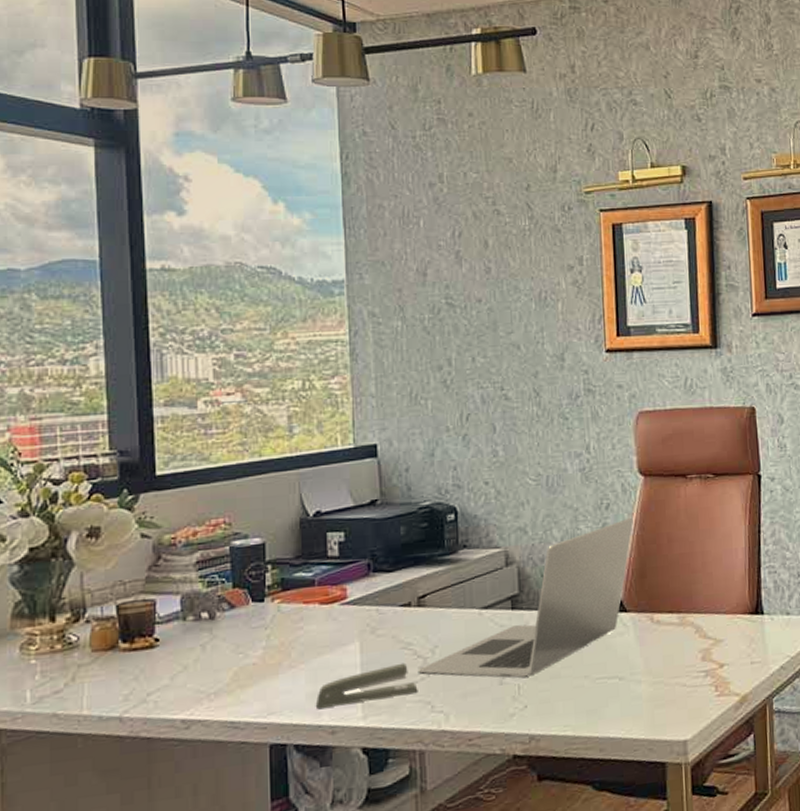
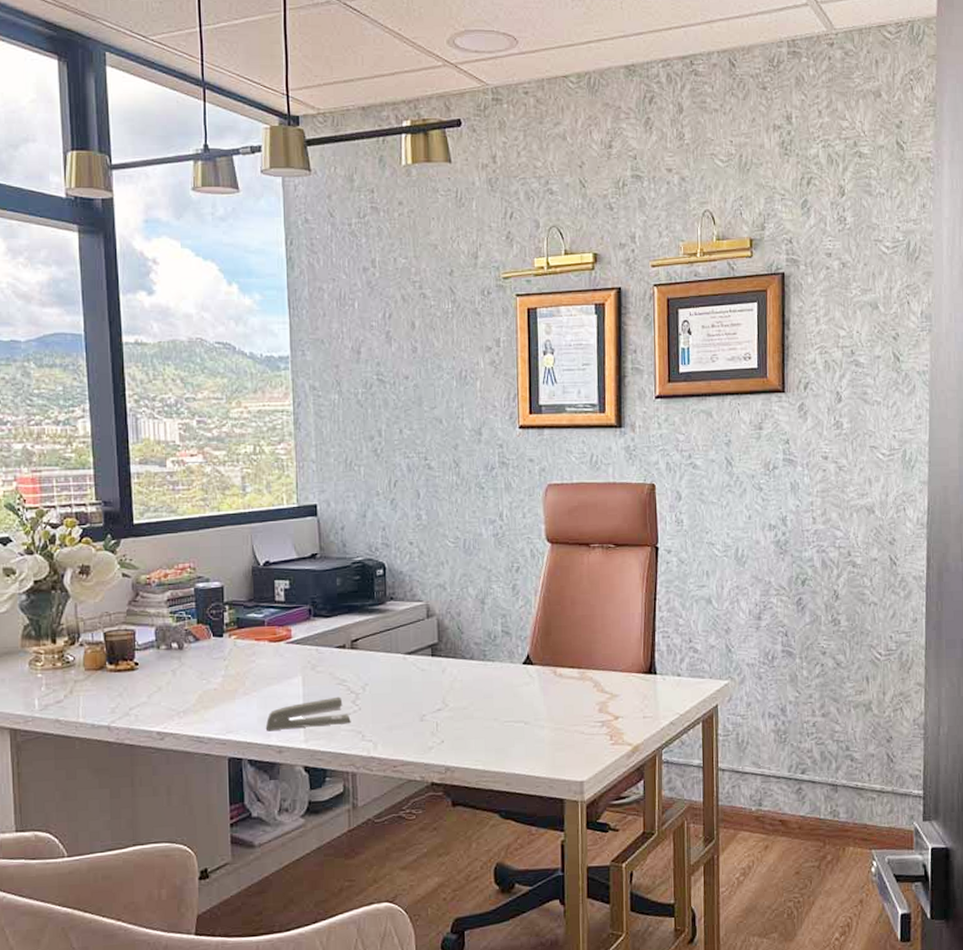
laptop: present [417,517,633,678] -> none [351,580,540,716]

